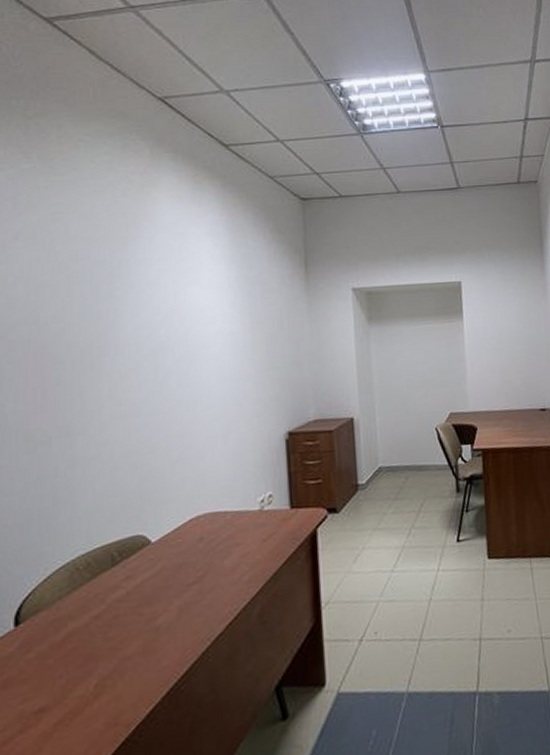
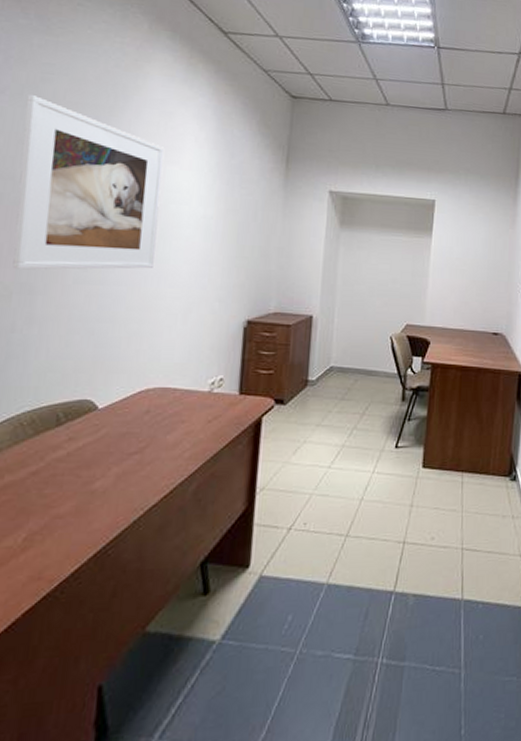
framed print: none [40,237,187,413] -> present [12,95,165,270]

